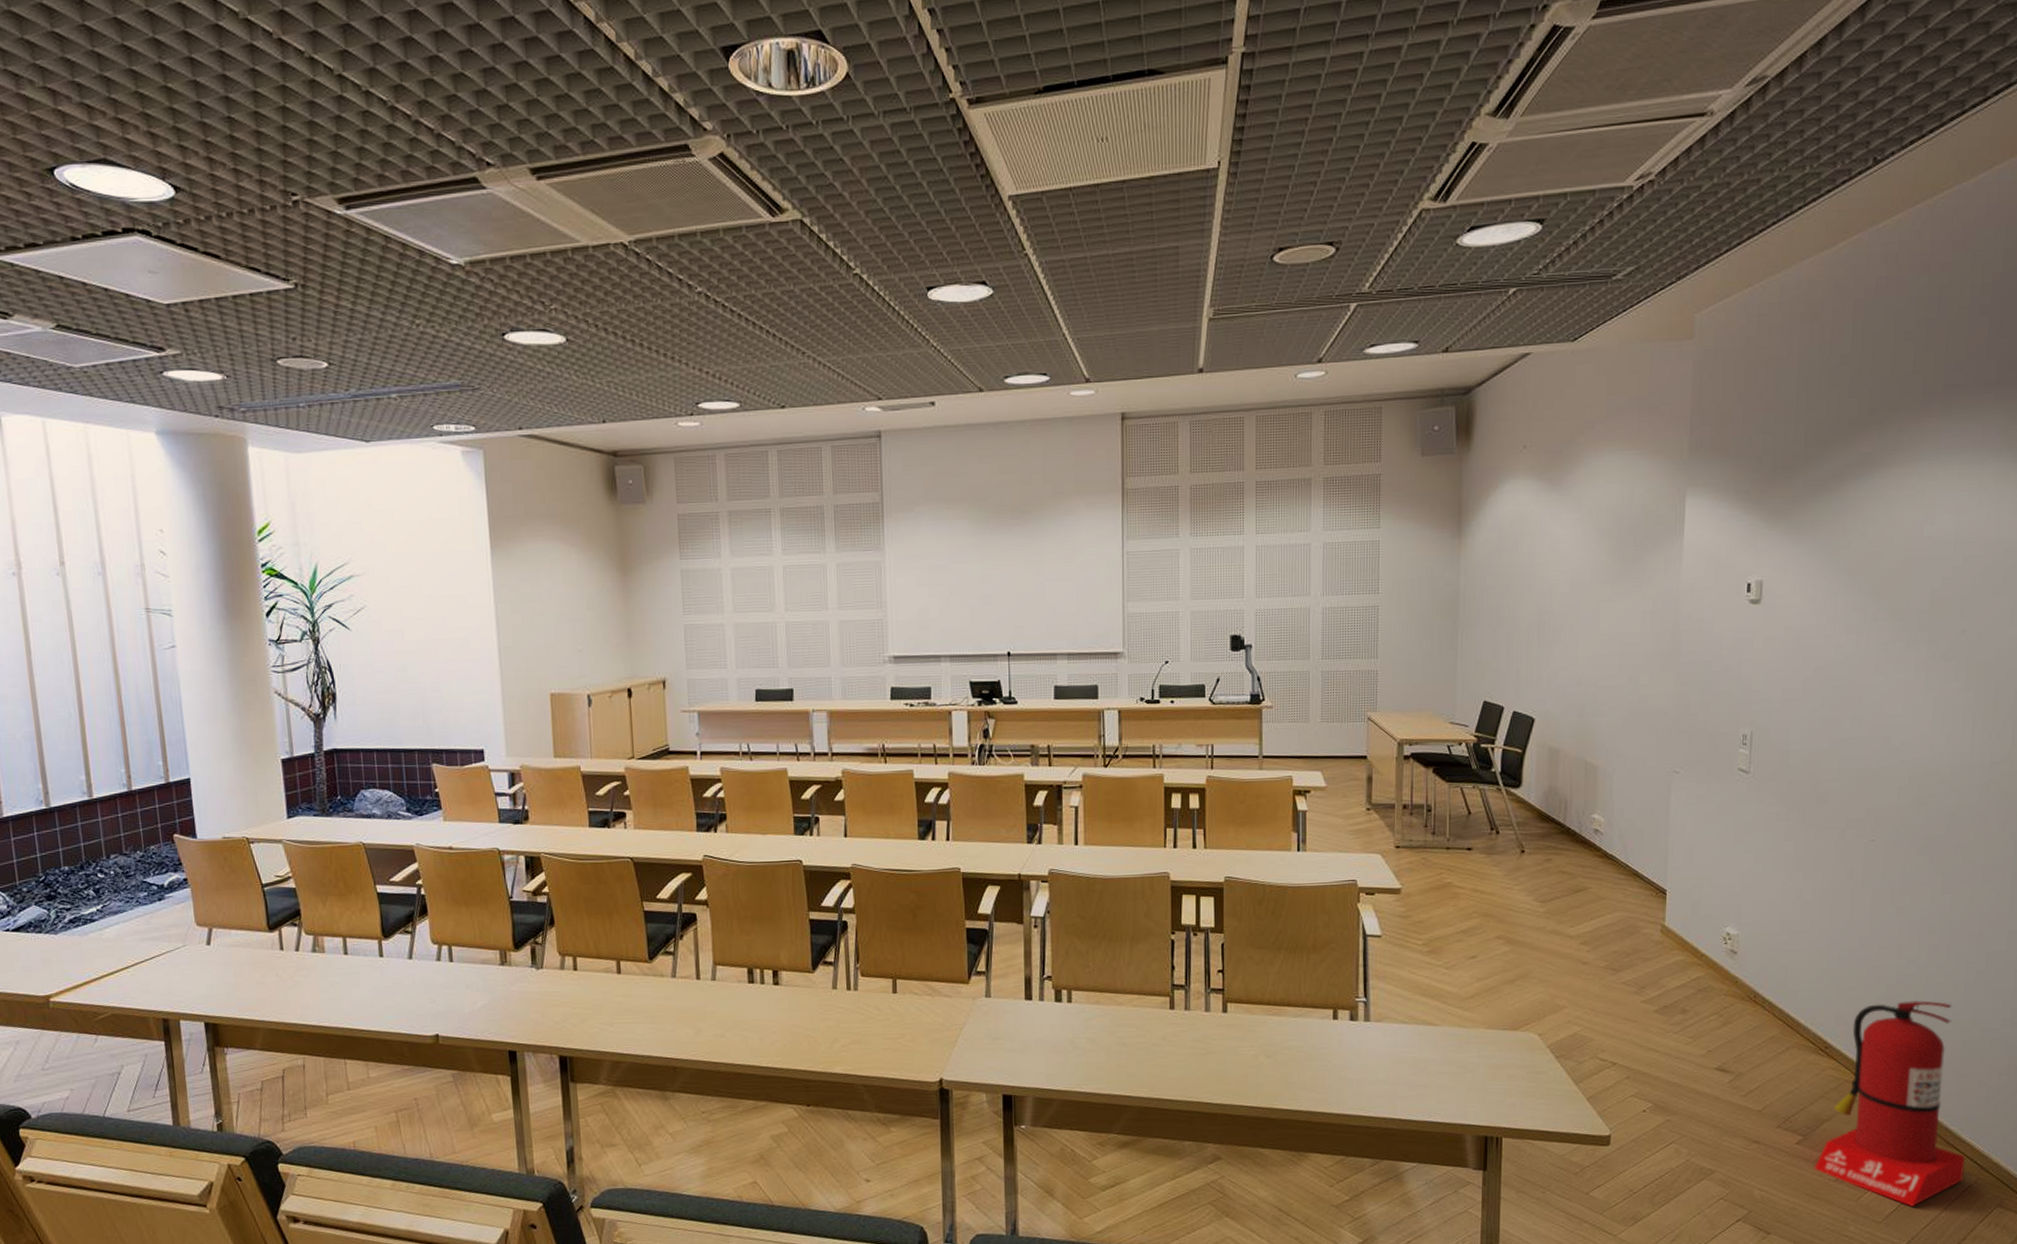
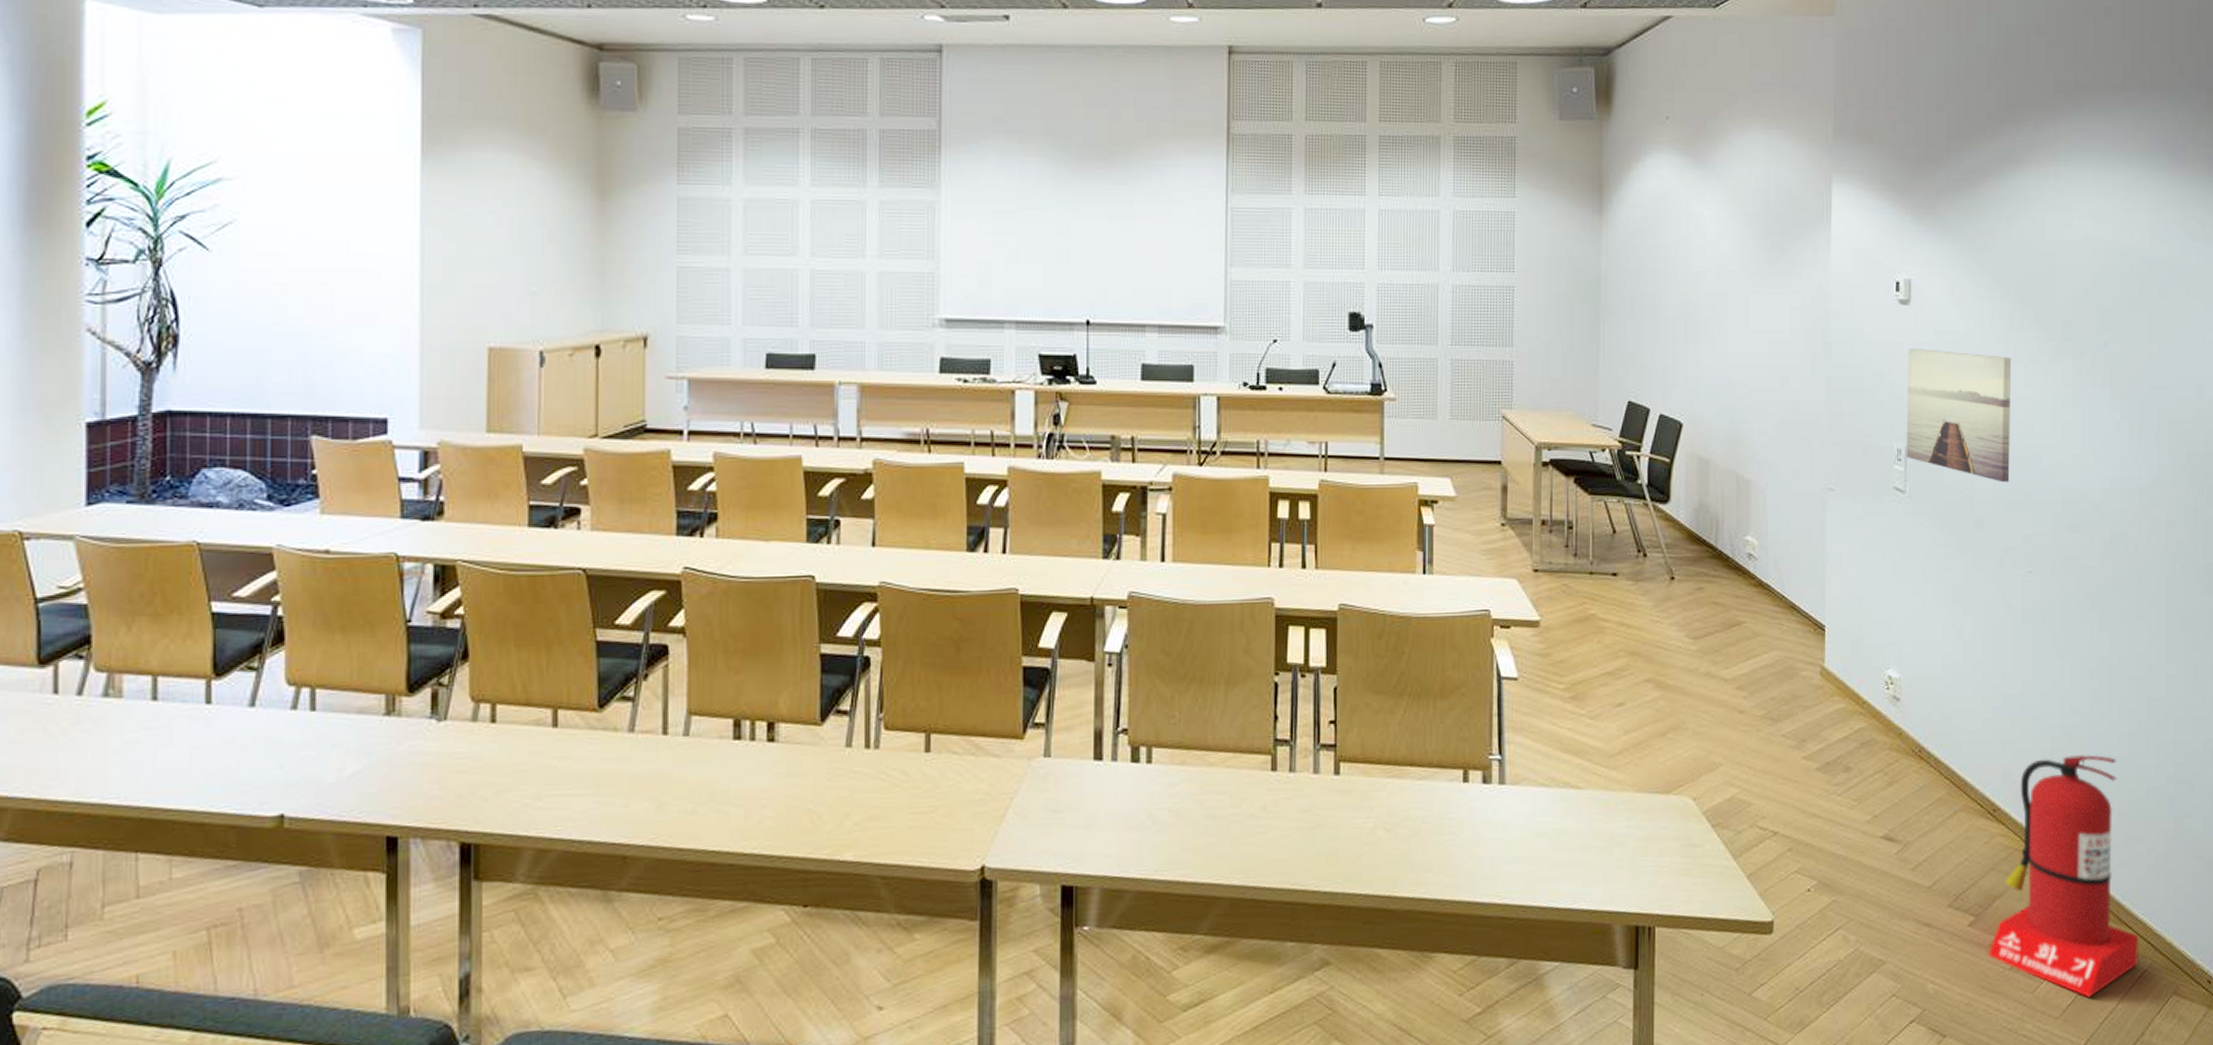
wall art: none [1751,643,1863,762] -> present [1906,348,2012,483]

